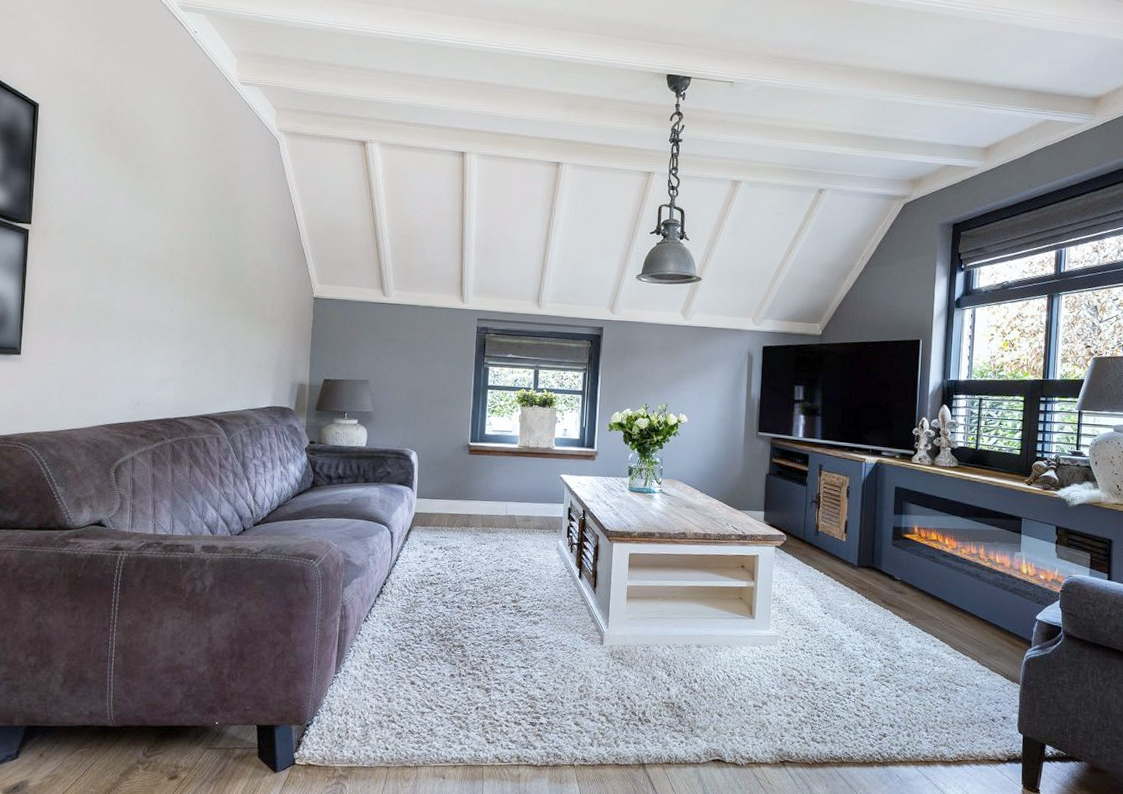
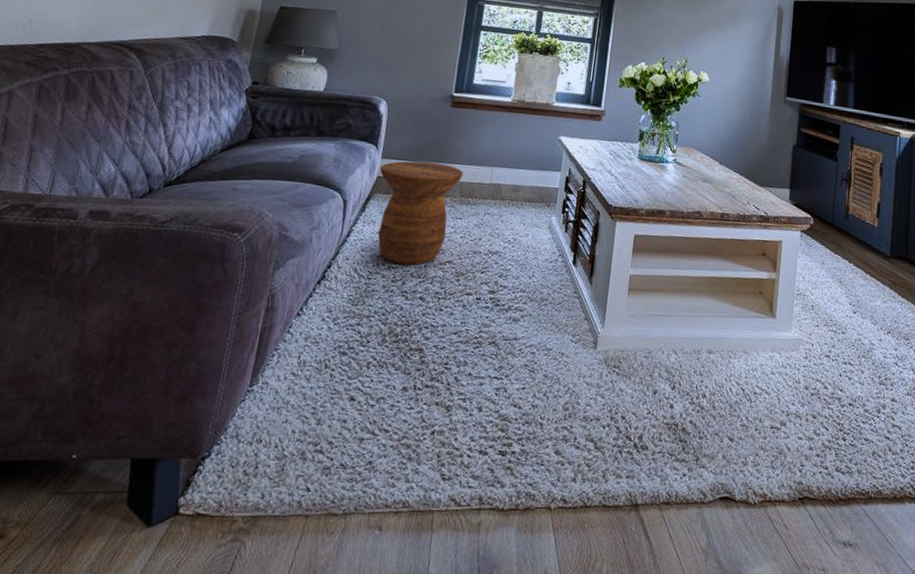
side table: none [416,499,483,581] -> present [378,161,463,265]

